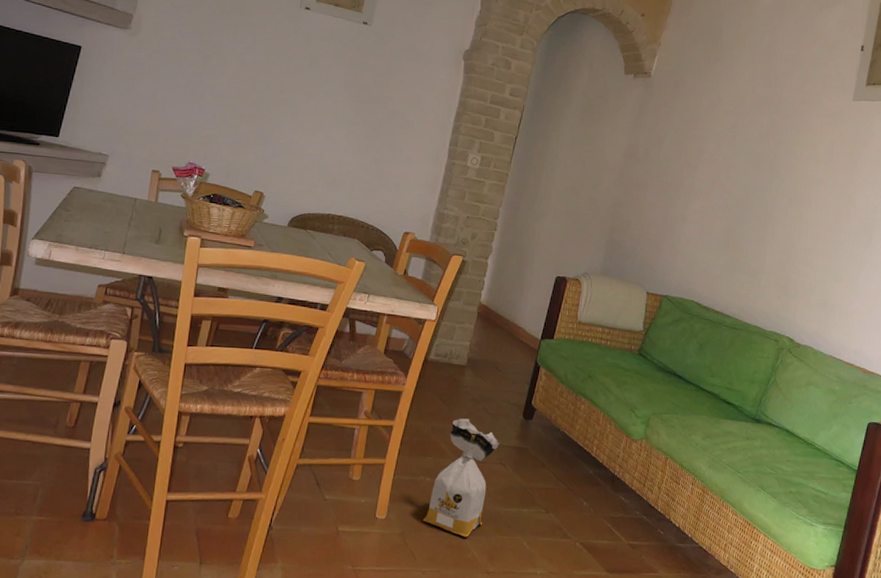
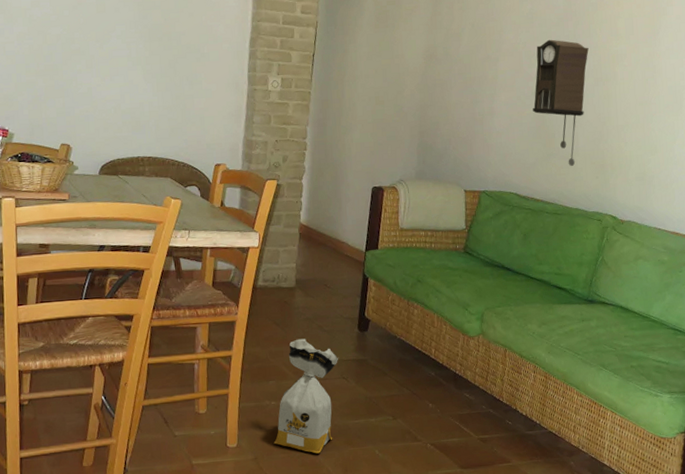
pendulum clock: none [724,155,787,283] -> present [533,39,589,166]

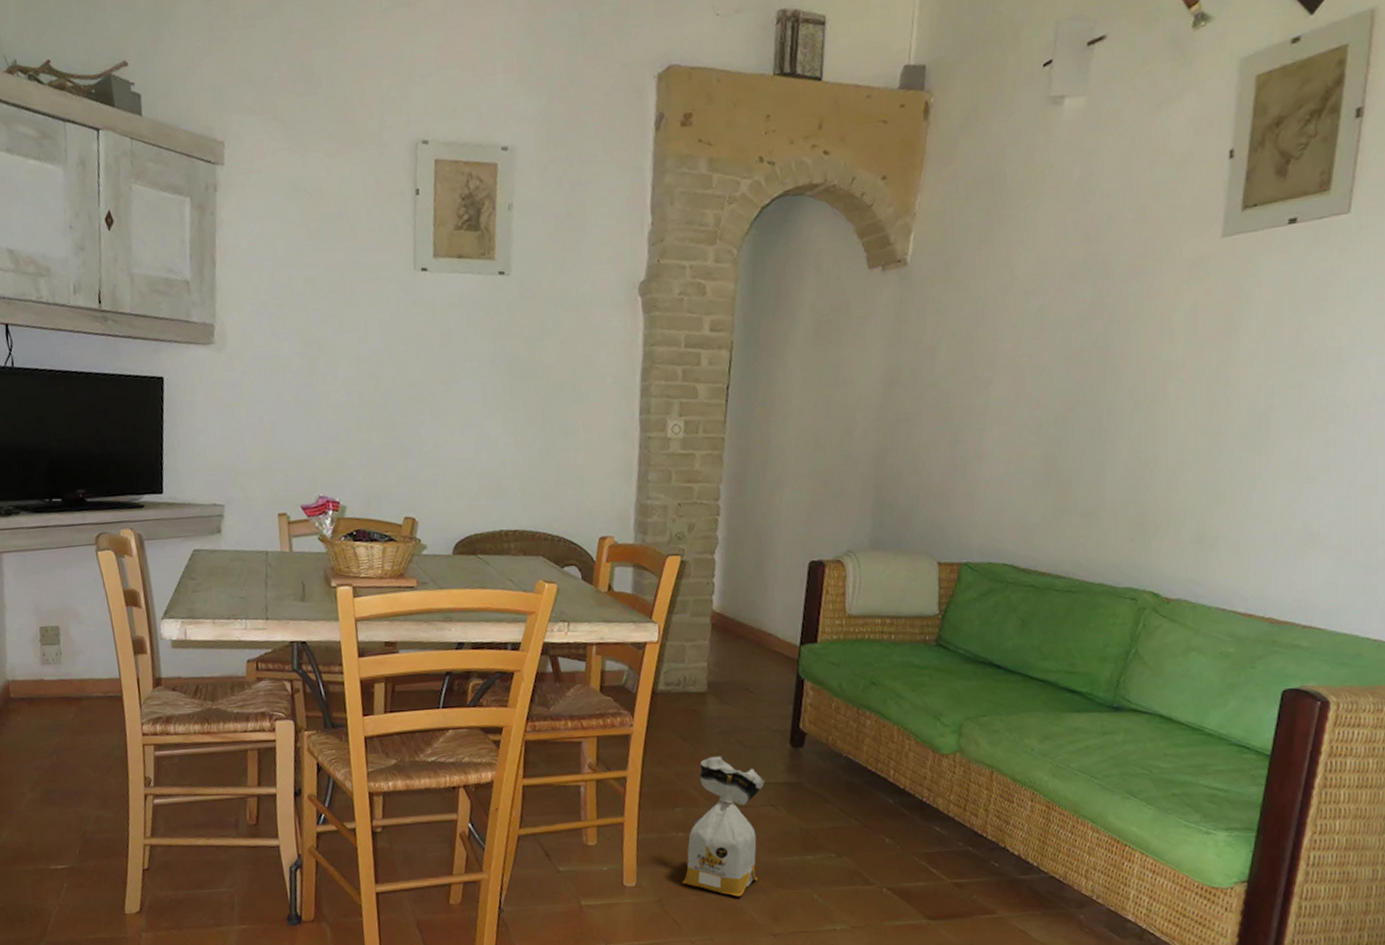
pendulum clock: present [533,39,589,166] -> none [1039,347,1127,526]

